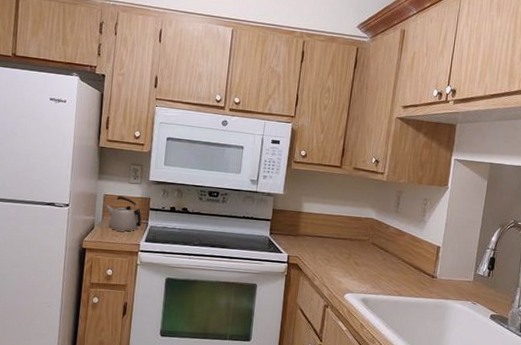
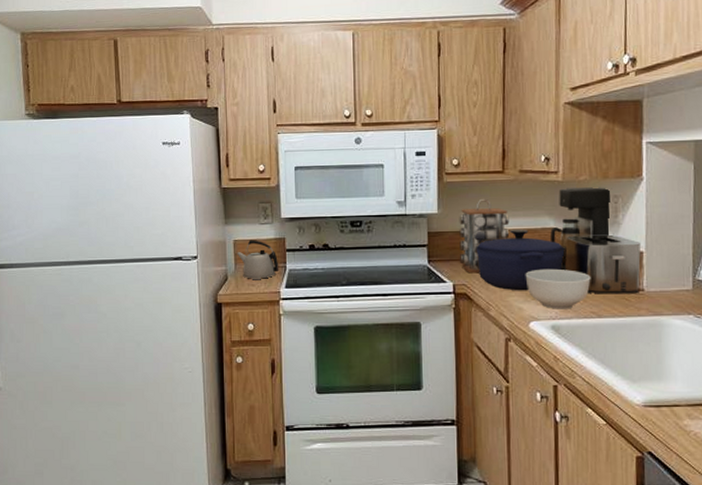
spice rack: none [295,186,341,249] -> present [459,198,510,274]
cooking pot: none [310,215,381,268] -> present [476,228,565,291]
bowl: none [346,251,398,286] -> present [525,268,591,309]
coffee maker: none [371,187,424,255] -> present [550,187,614,271]
toaster: none [379,226,439,279] -> present [565,234,641,294]

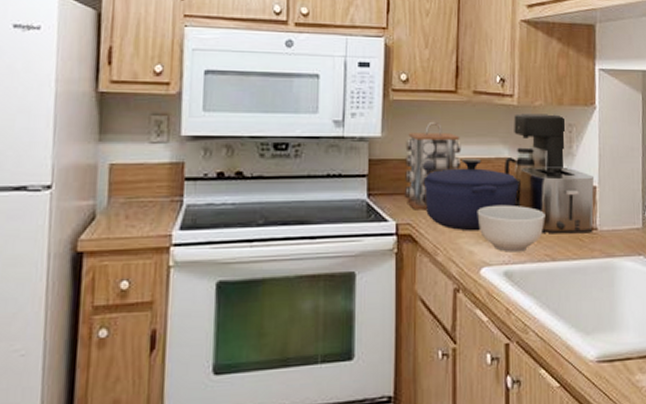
kettle: present [236,239,279,280] -> none [112,163,173,220]

